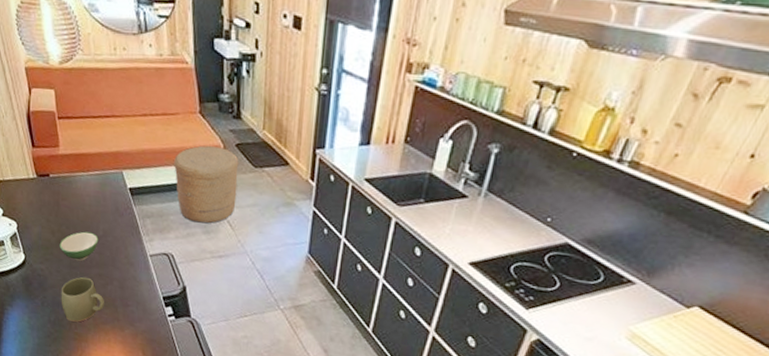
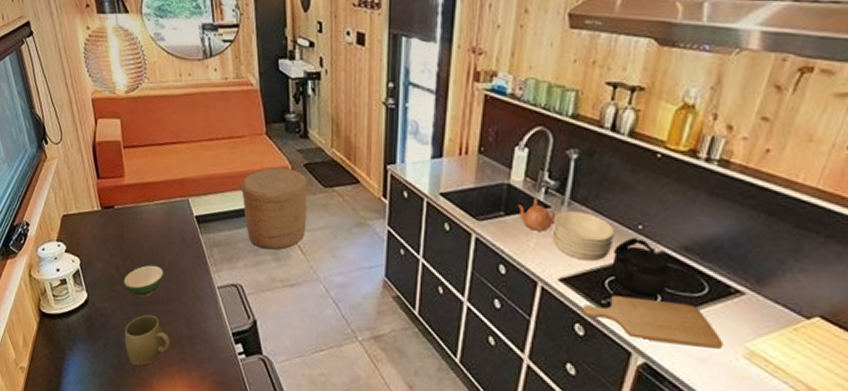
teapot: none [436,187,473,219] -> present [517,198,556,231]
bowl: none [466,201,525,249] -> present [552,211,615,262]
chopping board: none [486,279,610,330] -> present [581,295,724,349]
kettle: none [518,228,573,283] -> present [612,237,672,297]

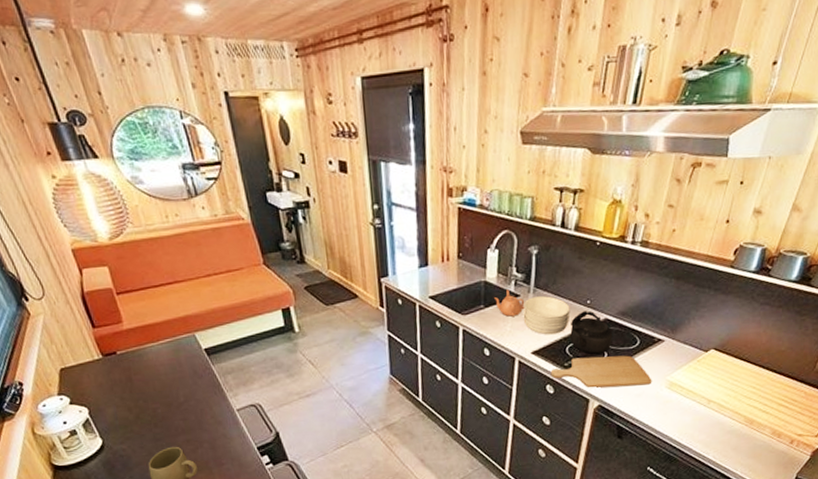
bowl: present [123,265,164,298] -> none [139,400,181,433]
basket: present [241,167,308,250] -> none [246,293,314,369]

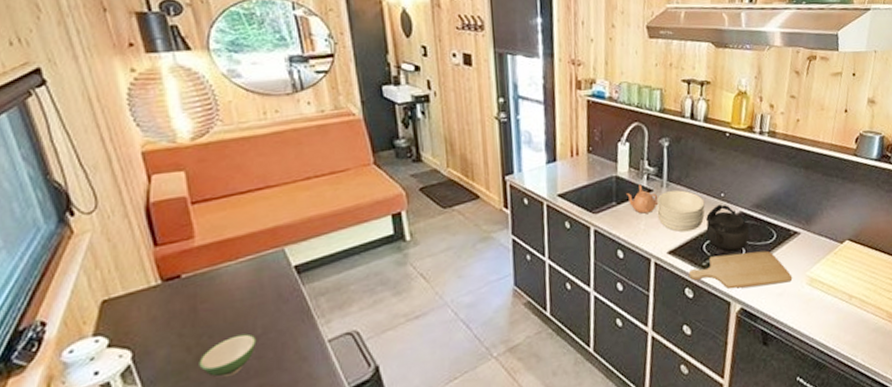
bowl: none [139,400,181,433] -> present [199,333,257,378]

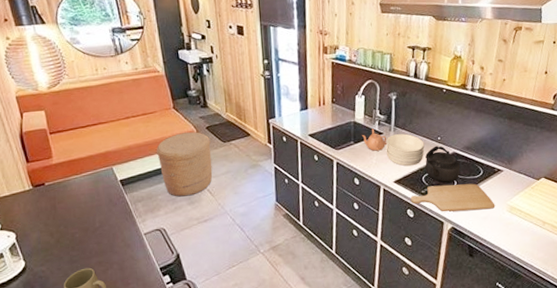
bowl: present [199,333,257,378] -> none [59,226,96,256]
basket: none [349,195,428,286] -> present [157,132,213,197]

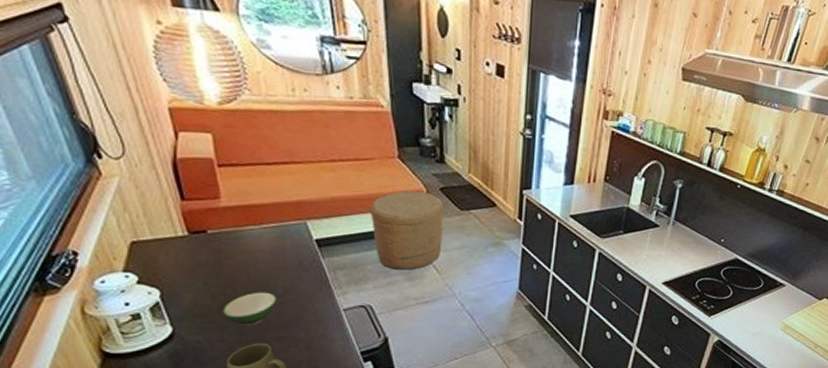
bowl: none [59,226,96,256] -> present [223,292,277,327]
teapot: present [361,128,388,151] -> none [633,219,663,246]
bowl: present [386,134,425,167] -> none [659,229,705,268]
chopping board: present [410,183,496,212] -> none [677,293,770,325]
kettle: present [425,146,461,184] -> none [700,248,741,292]

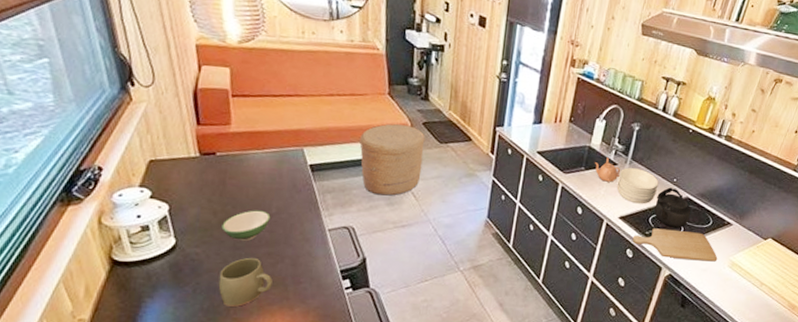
teapot: none [633,219,663,246] -> present [594,157,621,182]
bowl: none [659,229,705,268] -> present [617,168,659,204]
chopping board: none [677,293,770,325] -> present [632,228,718,262]
kettle: none [700,248,741,292] -> present [654,187,692,229]

